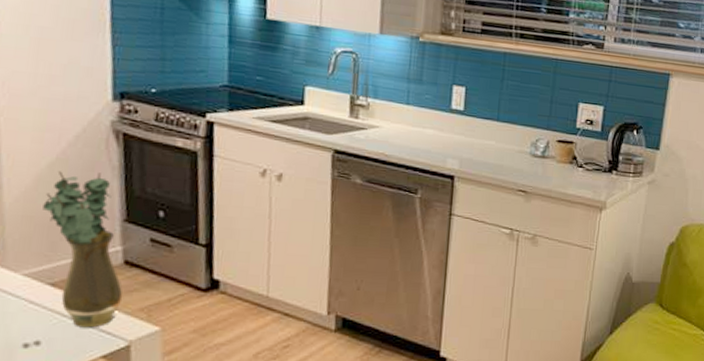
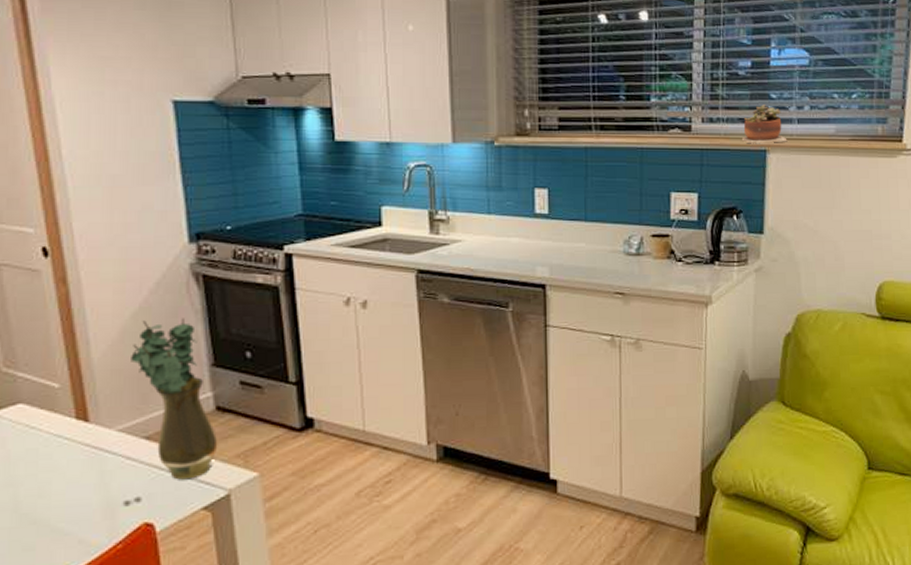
succulent plant: none [648,32,690,69] -> present [741,104,788,145]

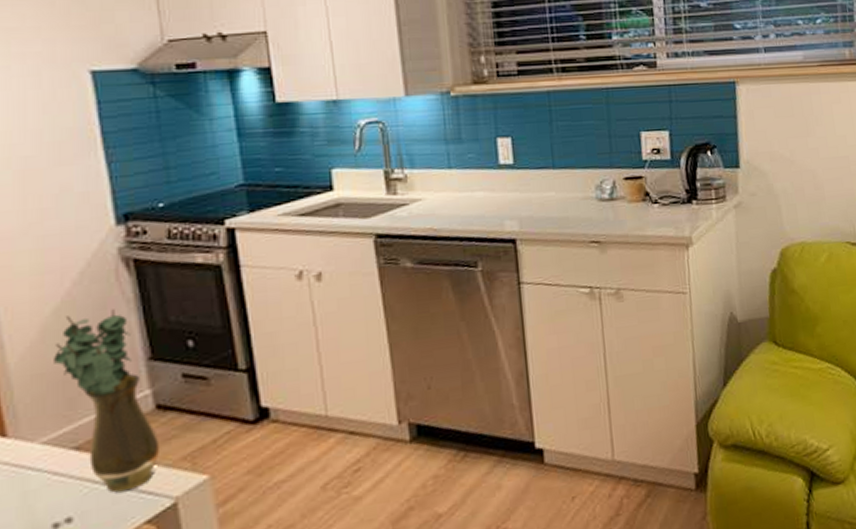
succulent plant: present [741,104,788,145] -> none [708,35,756,78]

